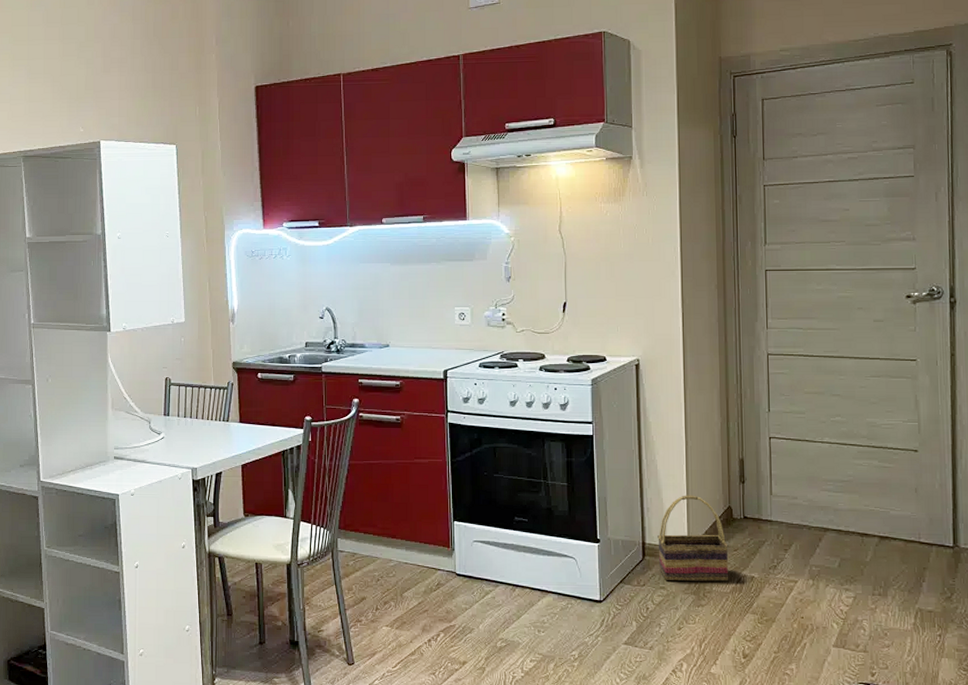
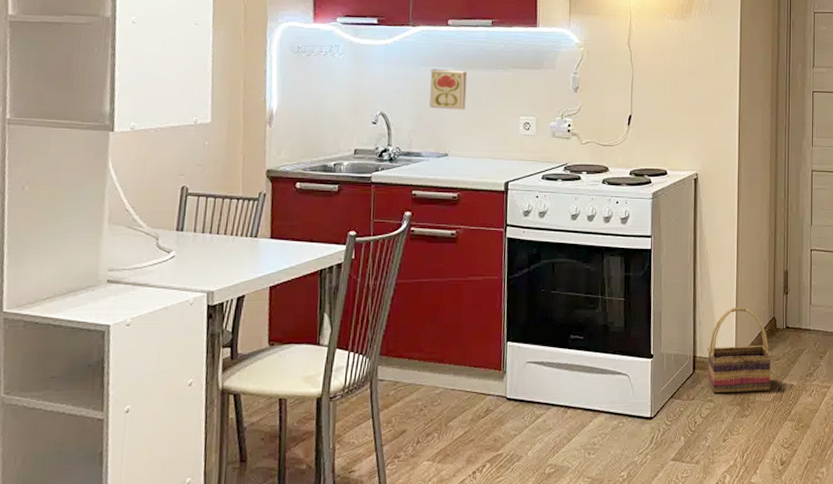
decorative tile: none [369,265,403,303] -> present [429,69,467,110]

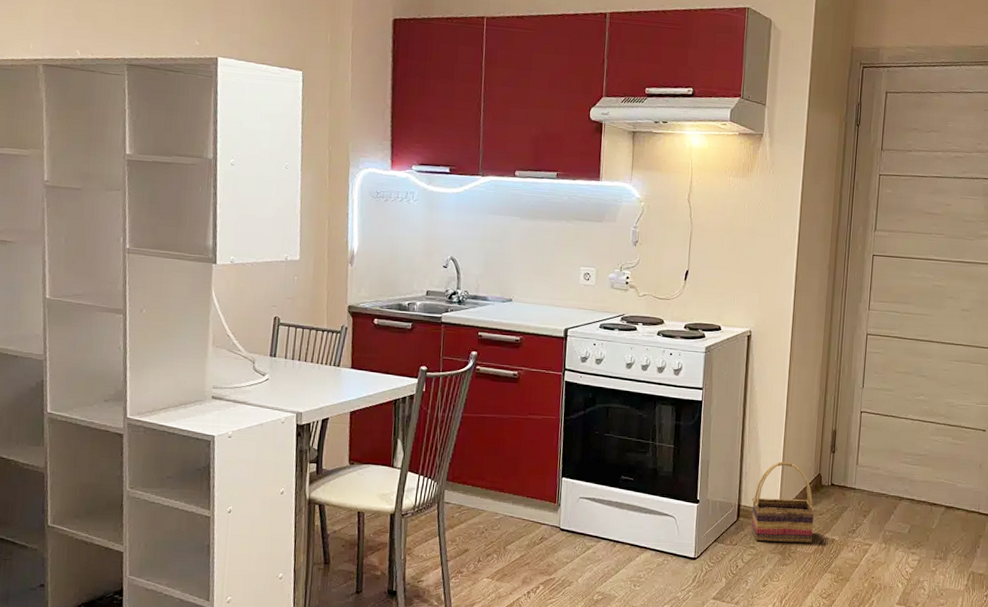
decorative tile: present [429,69,467,110] -> none [496,218,532,258]

